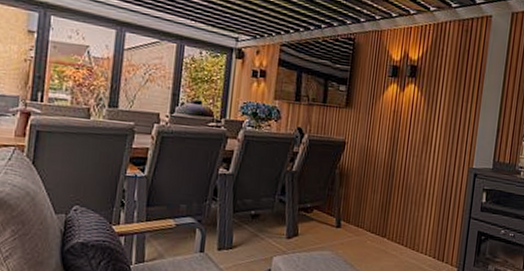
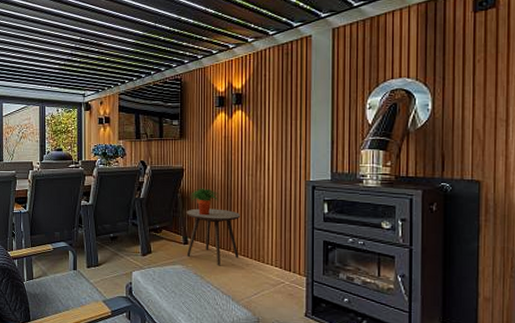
side table: none [338,188,401,254] -> present [186,208,241,266]
potted plant: none [349,165,381,197] -> present [190,188,219,216]

